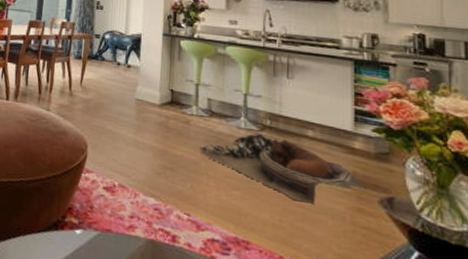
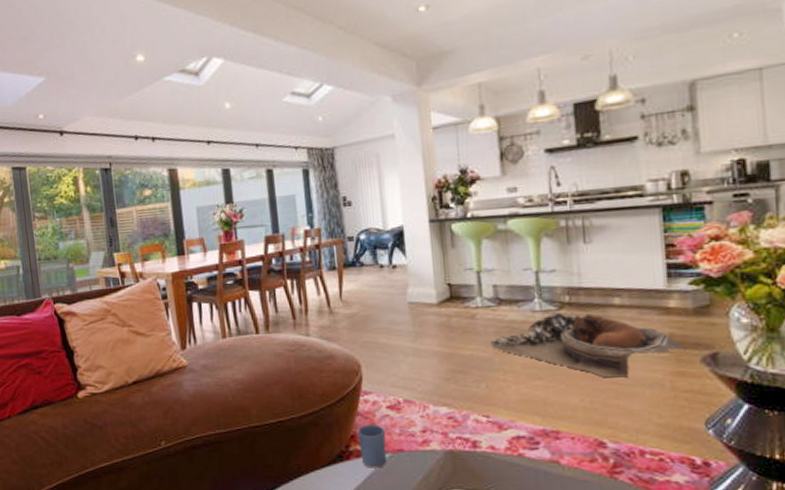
mug: none [73,200,98,244] -> present [357,424,387,468]

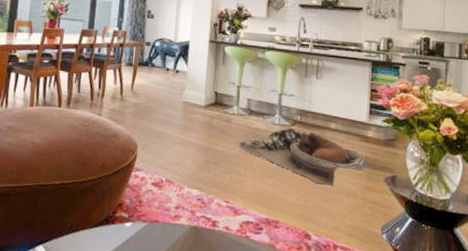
mug: present [357,424,387,468] -> none [123,196,147,234]

